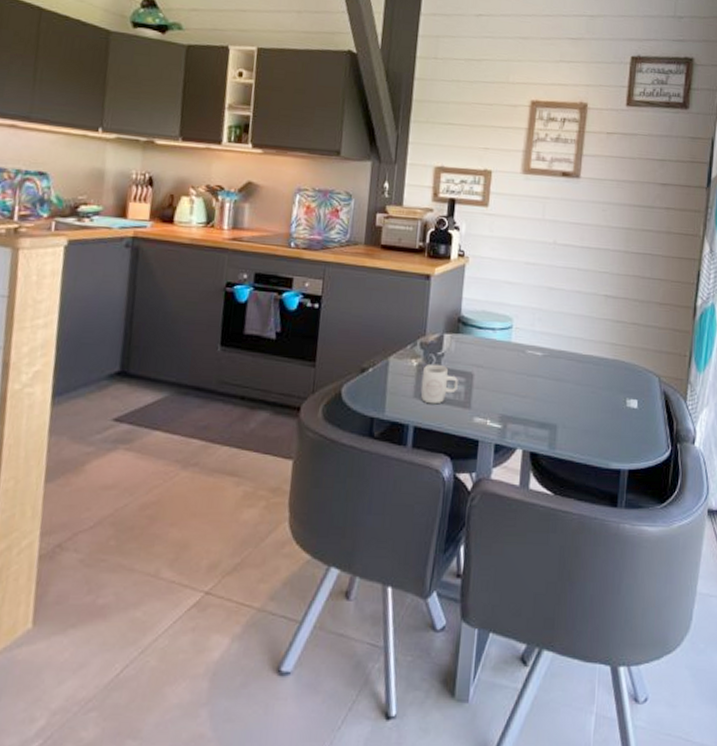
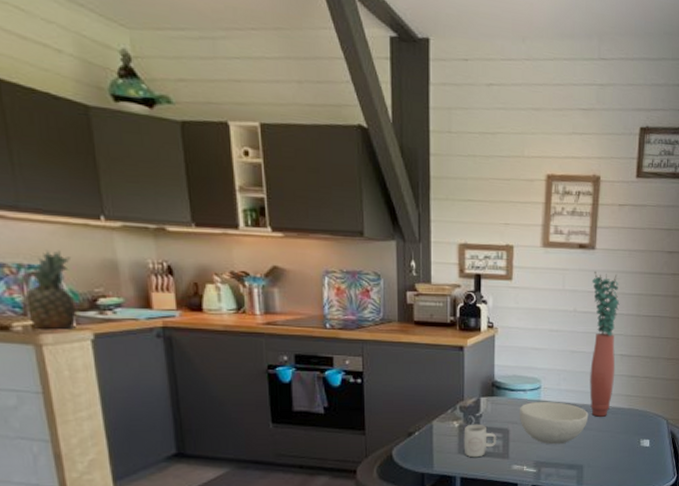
fruit: none [12,157,64,235] -> present [23,249,77,330]
bowl: none [485,343,566,397] -> present [519,402,589,445]
vase: none [567,201,606,367] -> present [589,271,620,417]

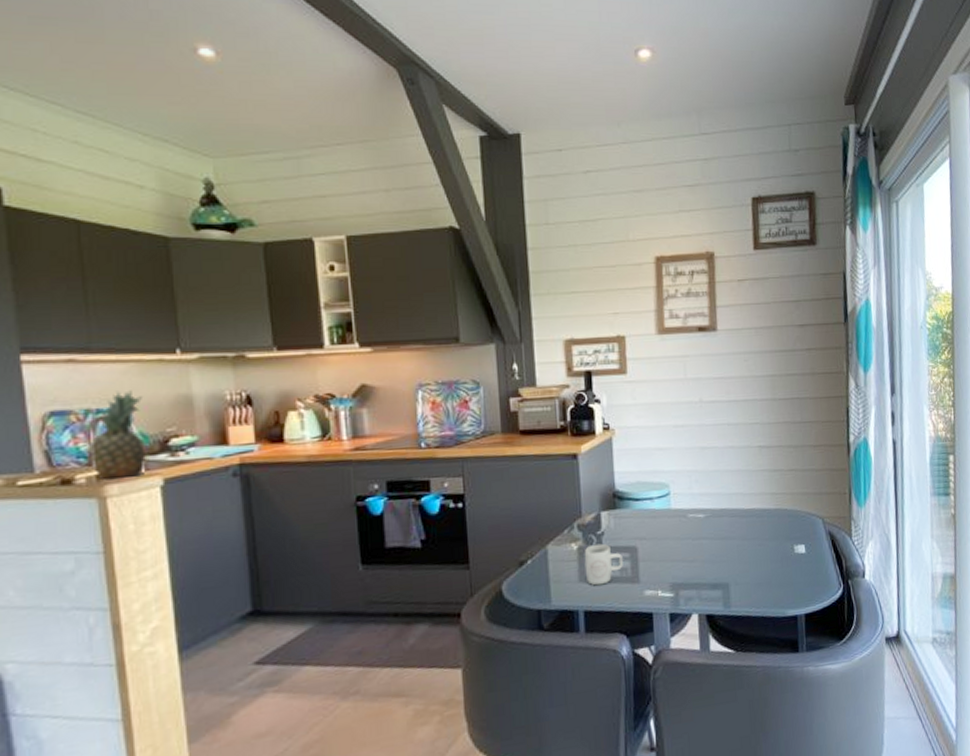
bowl: present [519,402,589,445] -> none [646,509,730,561]
vase: present [589,271,620,417] -> none [716,354,755,523]

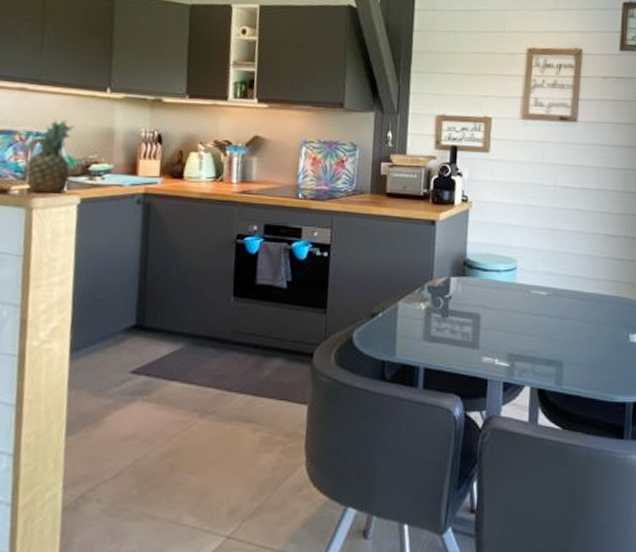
mug: present [584,543,624,586] -> none [429,306,467,346]

